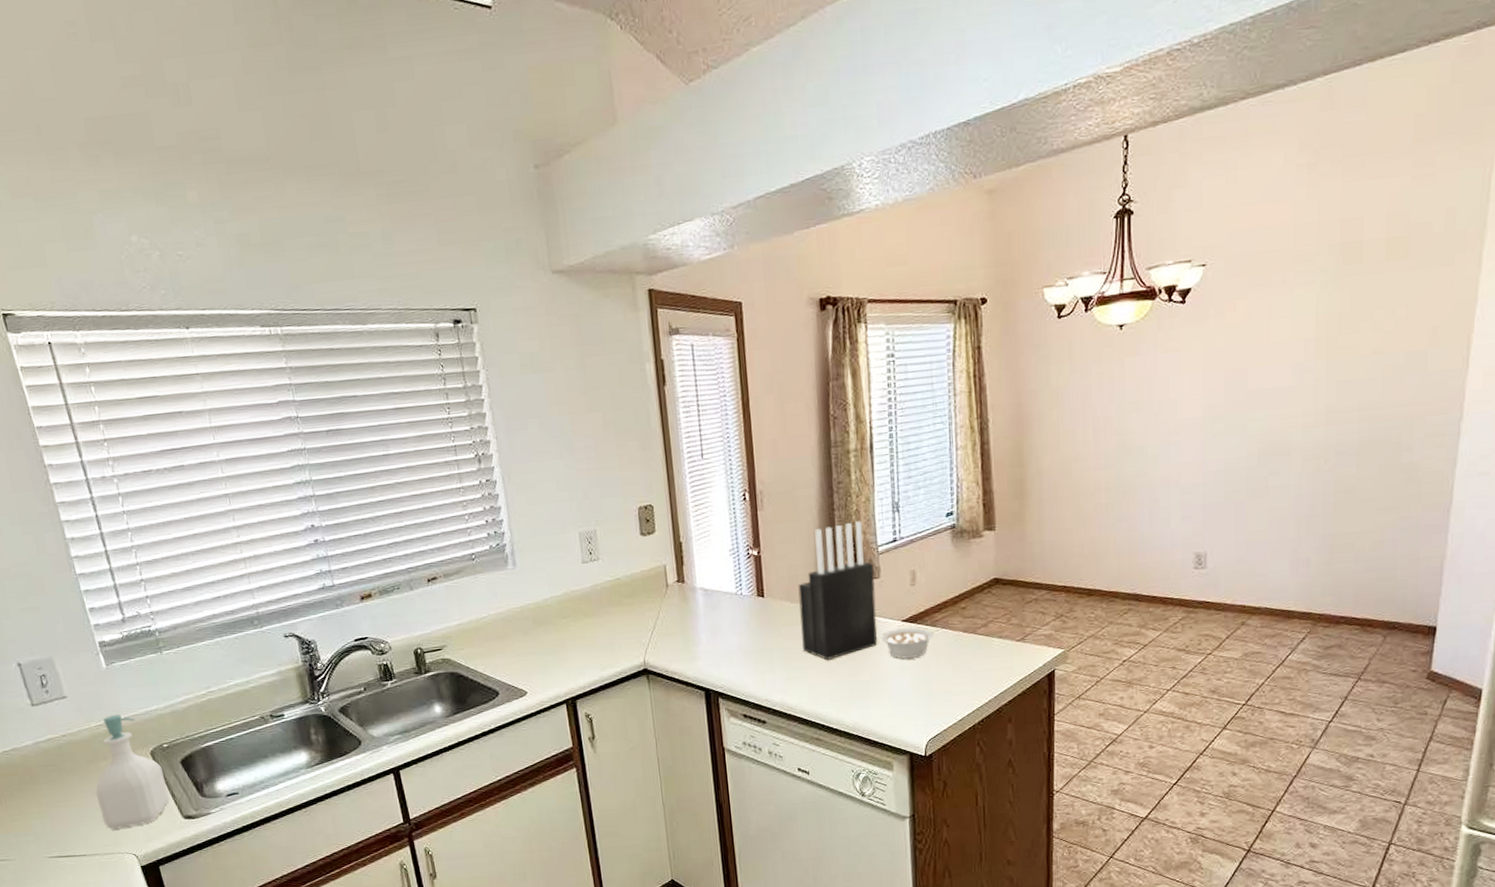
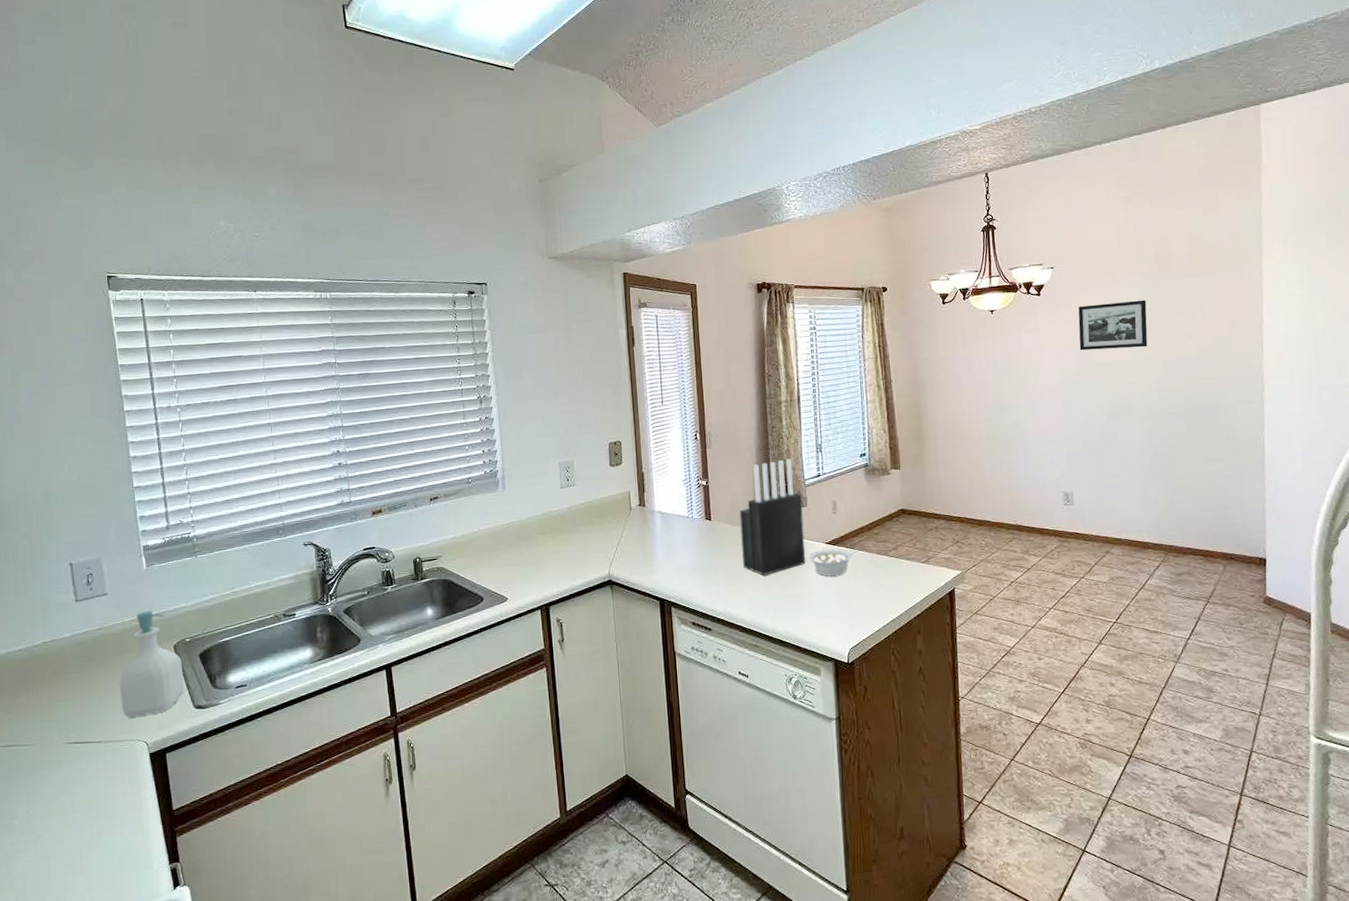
picture frame: none [1231,304,1323,375] -> present [1078,299,1148,351]

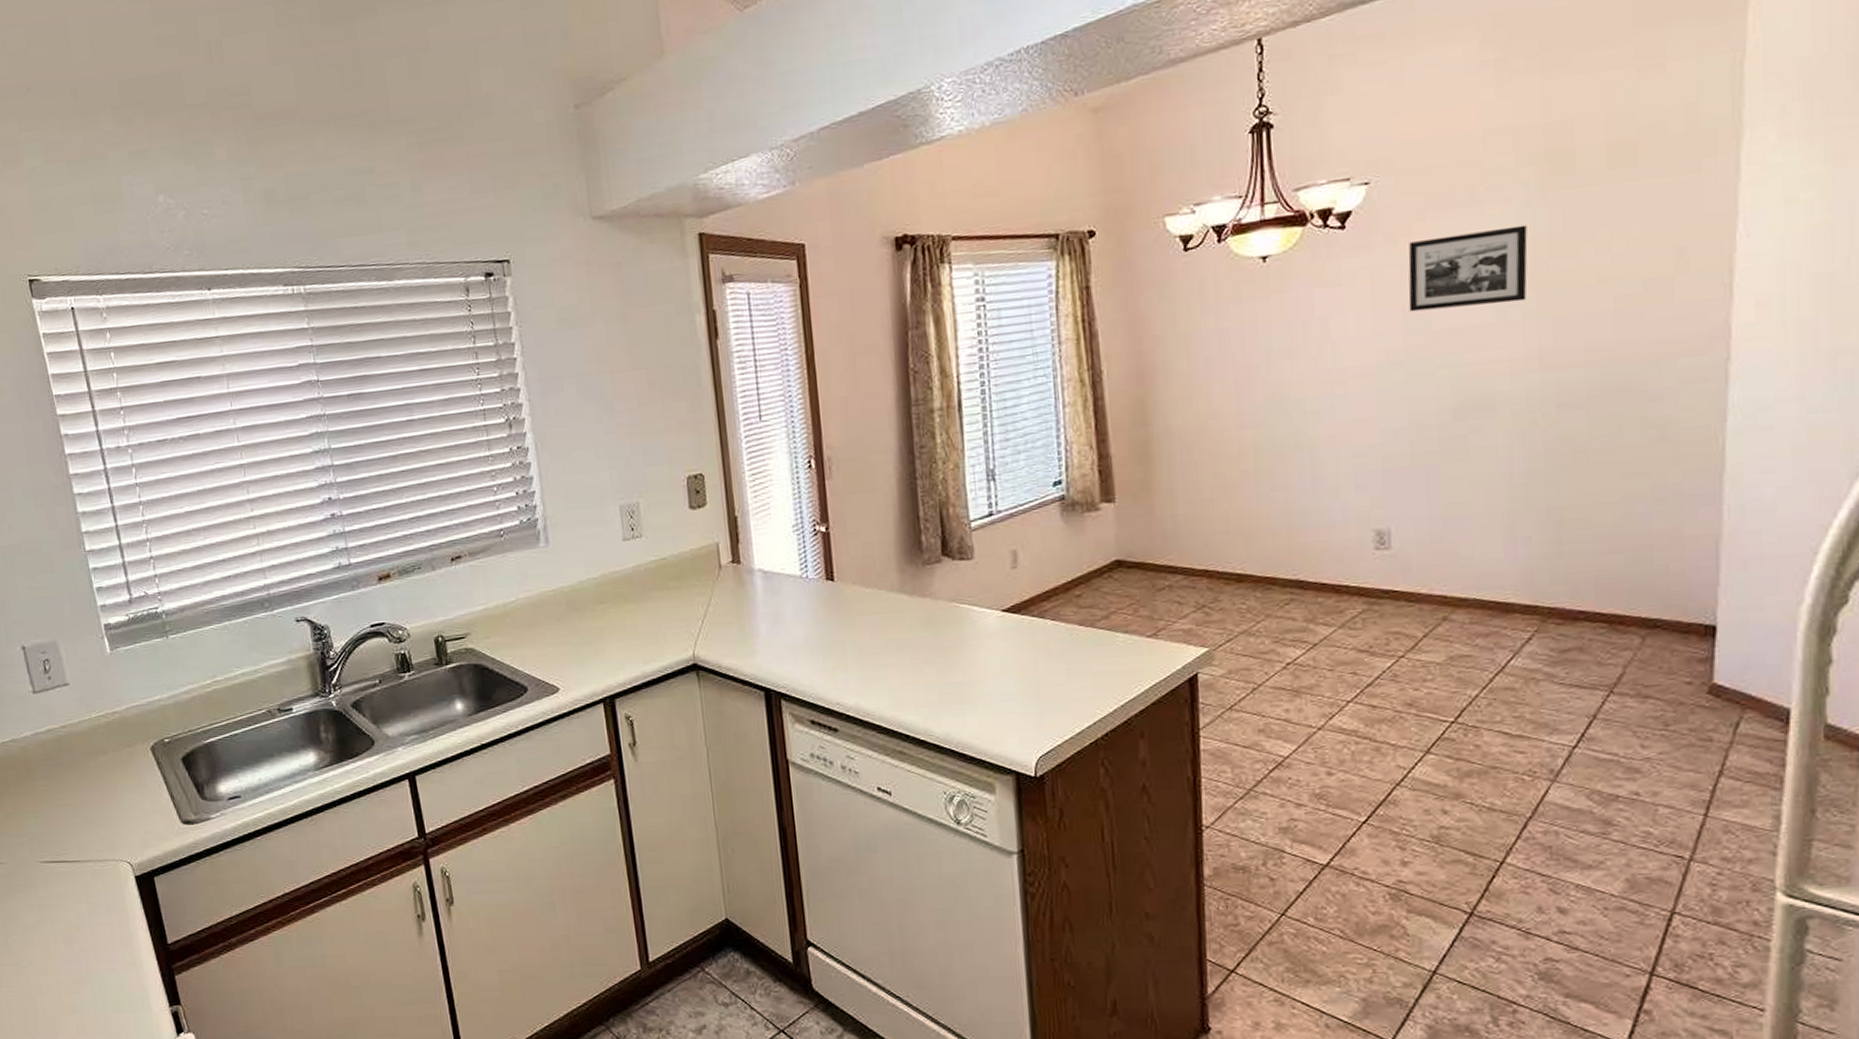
soap bottle: present [119,610,185,717] -> none [92,704,169,833]
knife block: present [739,459,805,575] -> none [874,491,972,656]
legume: present [809,549,861,576] -> none [977,619,1055,657]

